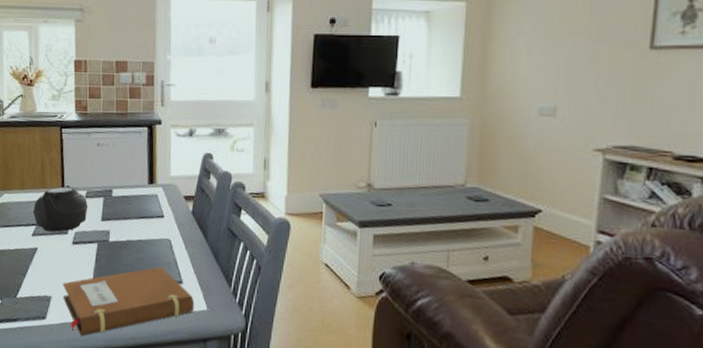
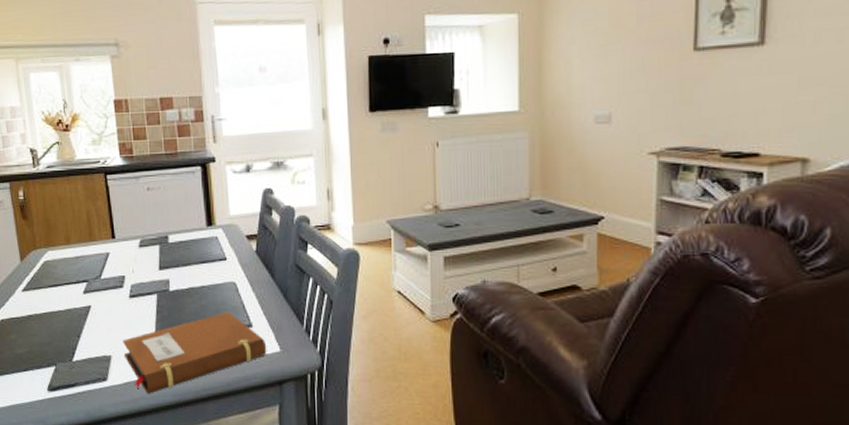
teapot: present [33,185,89,232] -> none [82,236,143,287]

